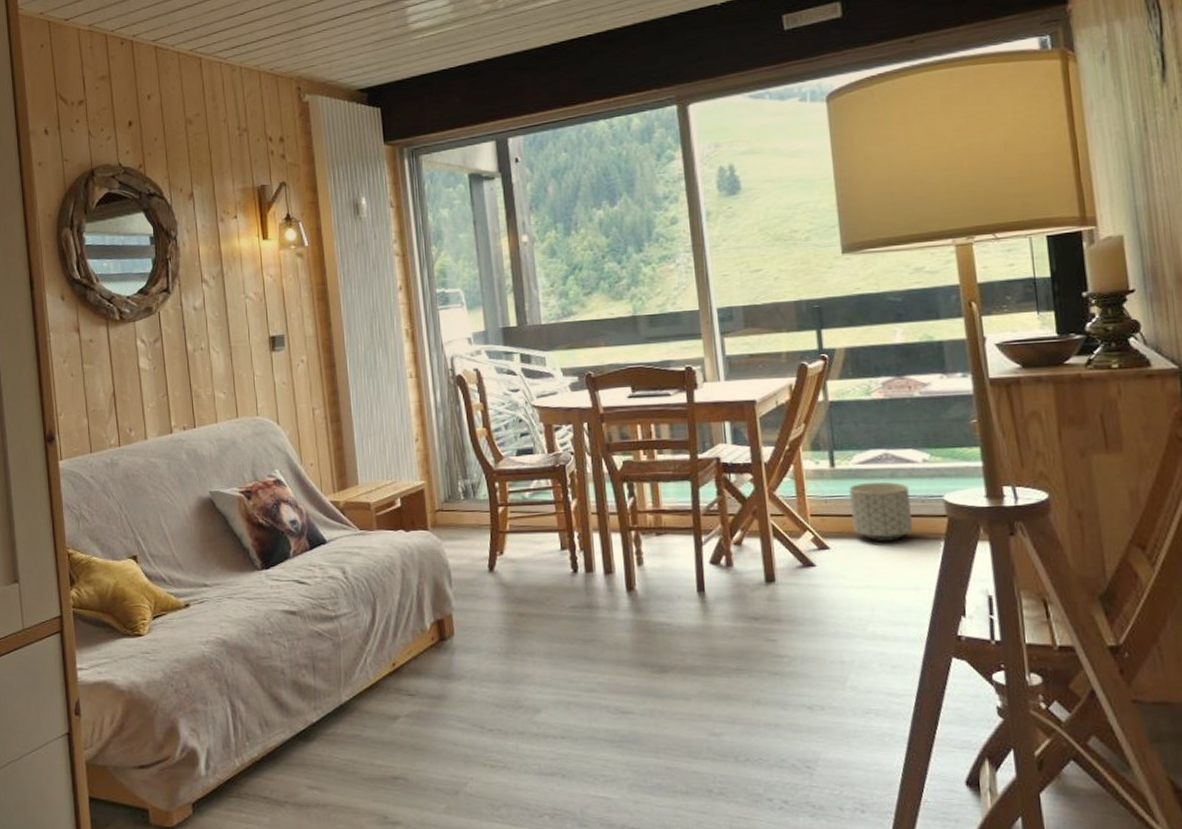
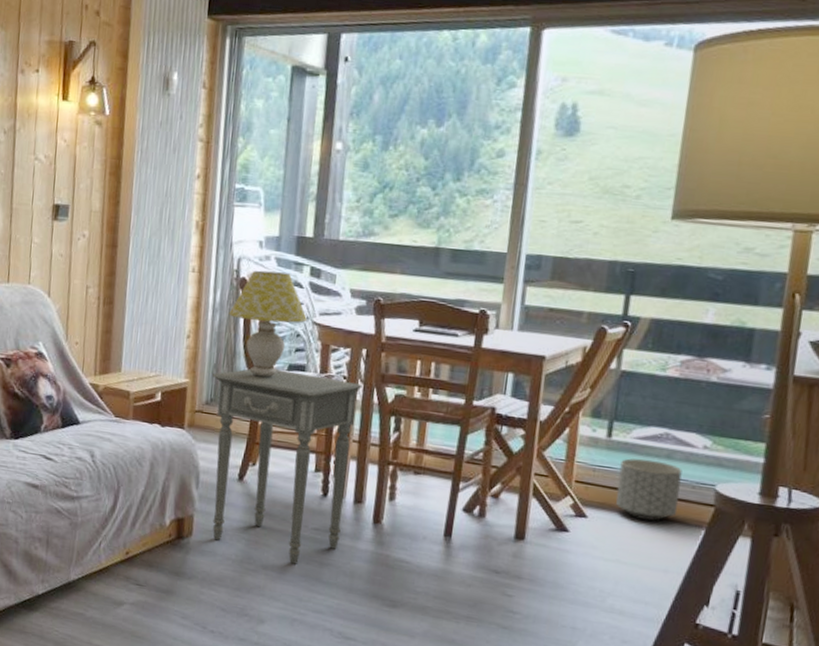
side table: none [446,456,598,646] -> present [212,368,362,564]
table lamp: none [451,363,527,467] -> present [228,270,308,378]

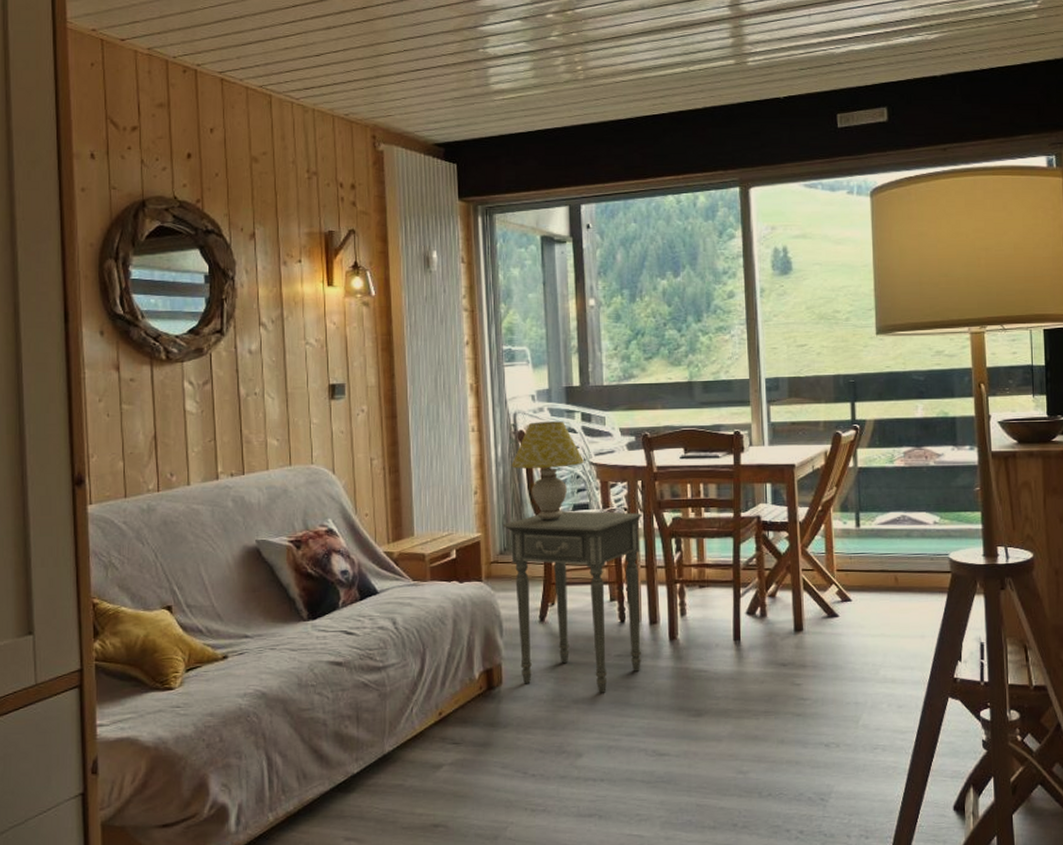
planter: present [615,458,682,521] -> none [871,541,923,594]

